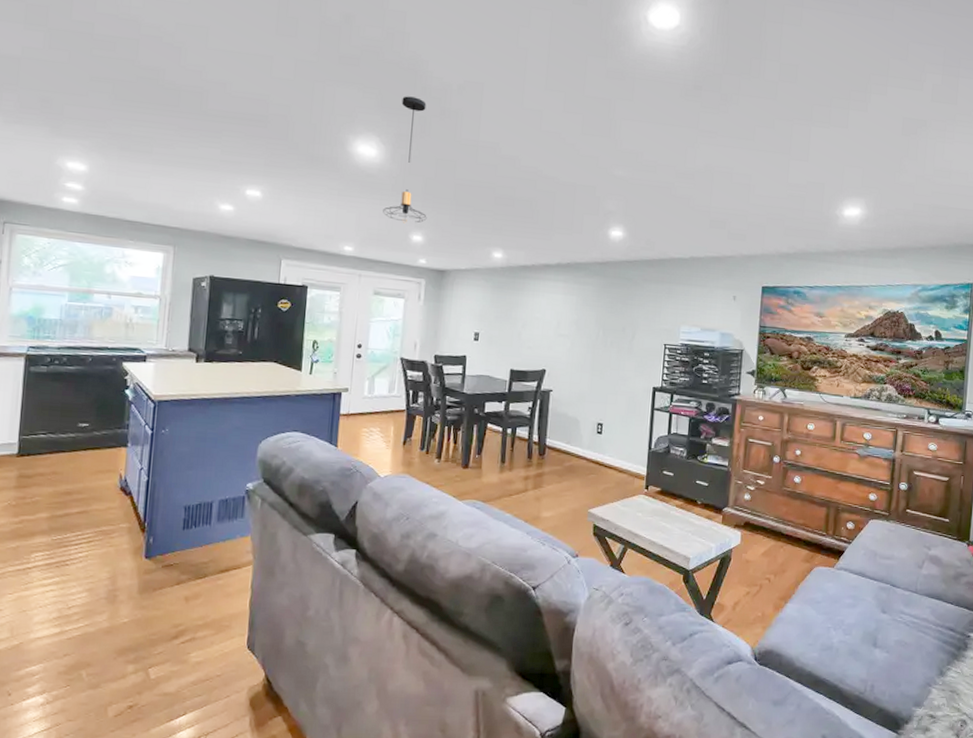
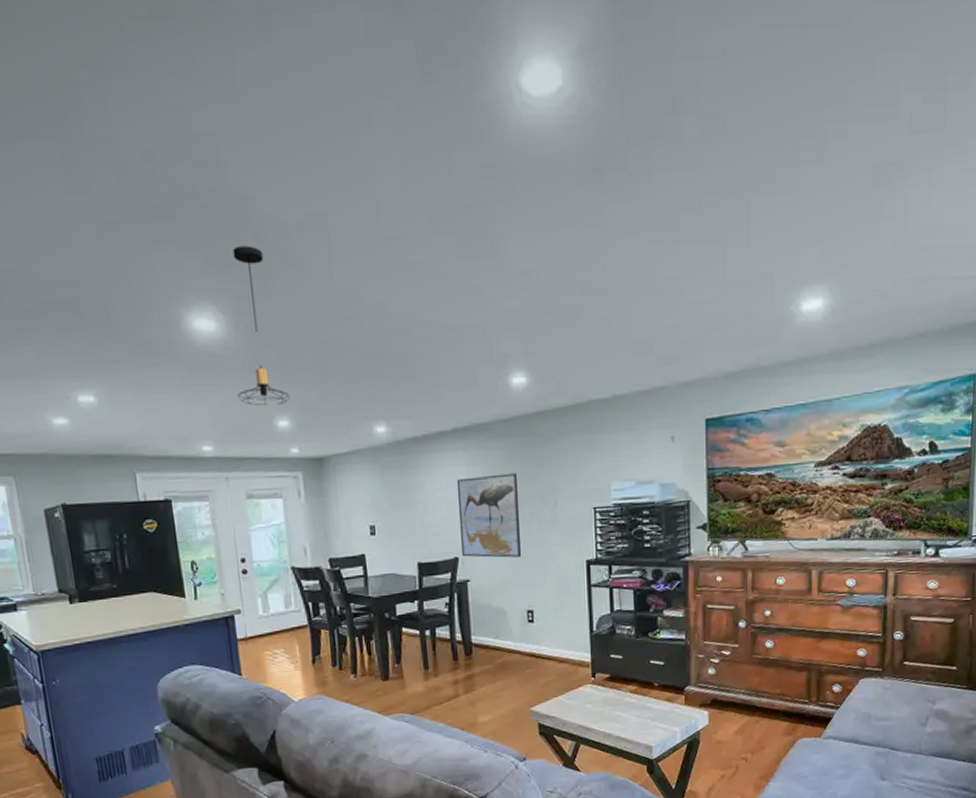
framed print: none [549,304,604,377] -> present [456,473,522,558]

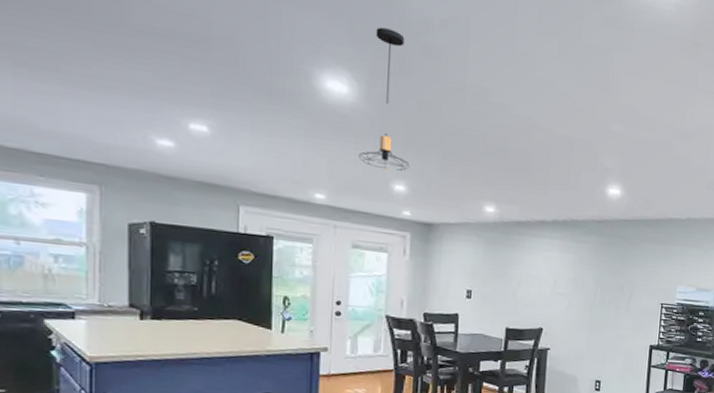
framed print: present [456,473,522,558] -> none [547,262,602,335]

